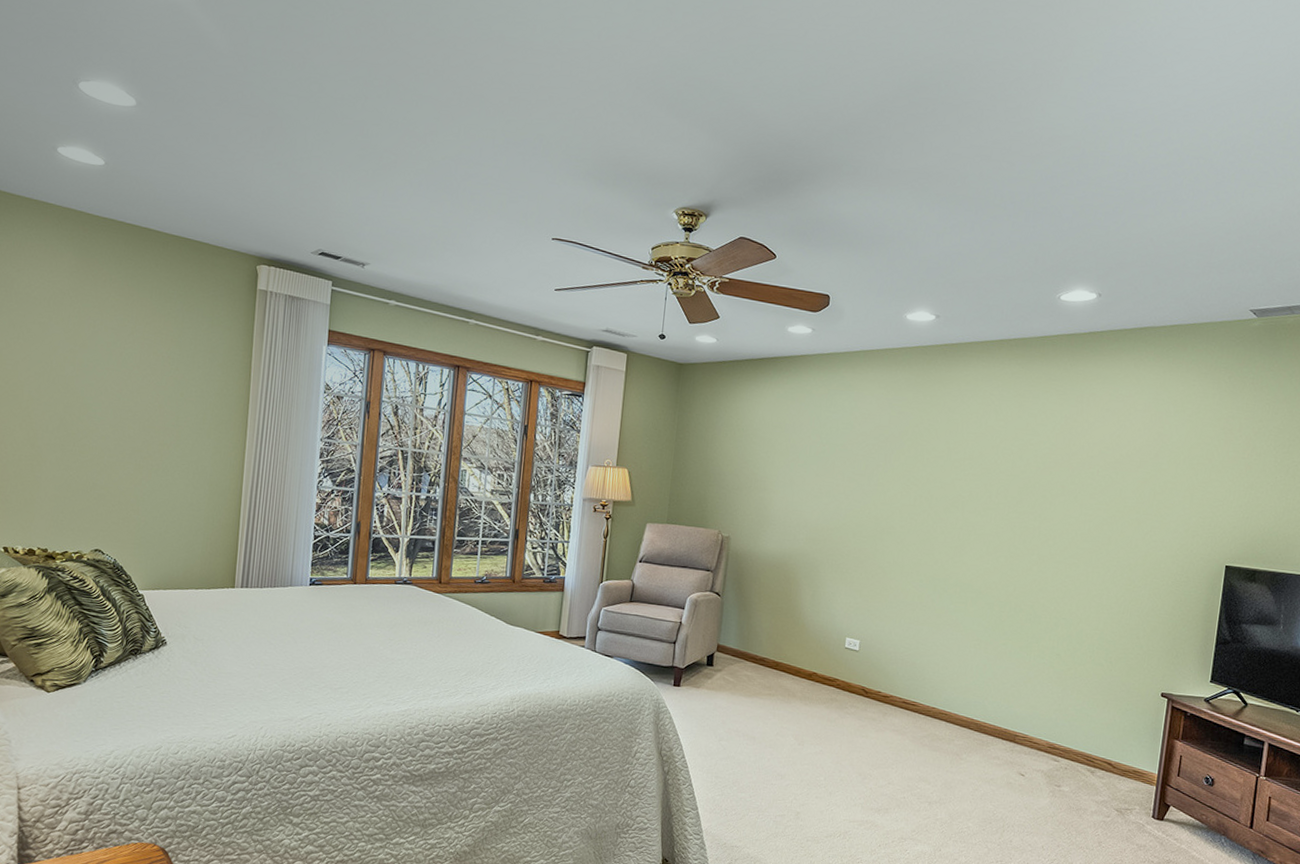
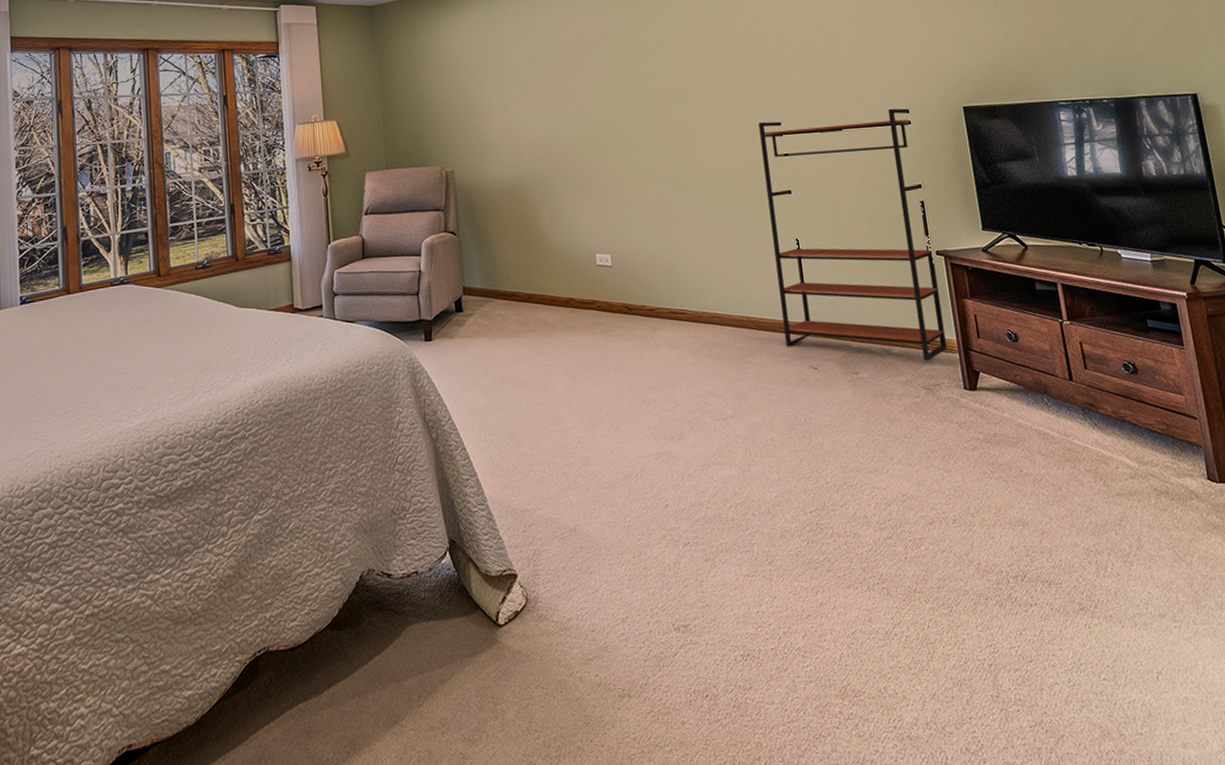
bookshelf: none [1001,544,1174,788] -> present [758,108,947,361]

